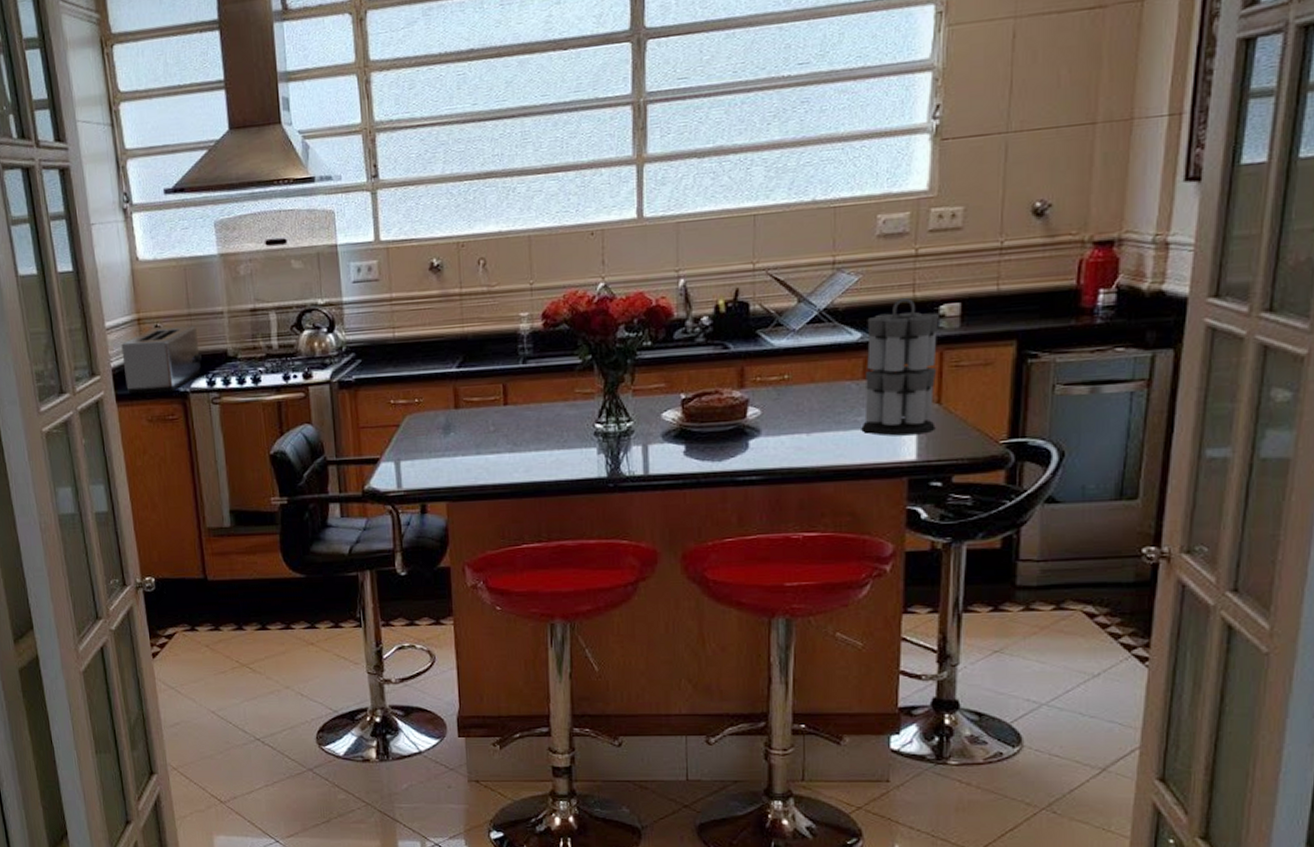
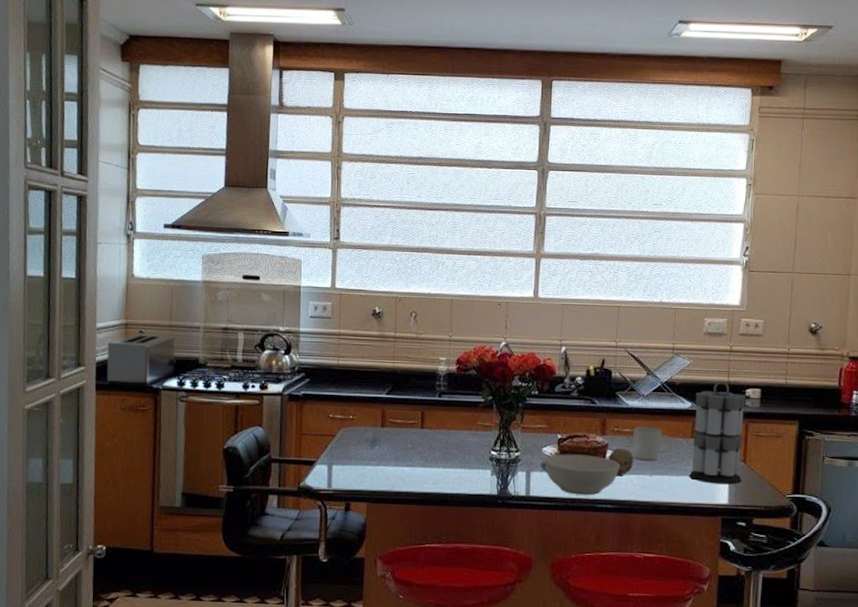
bowl: none [664,415,766,467] -> present [543,454,620,495]
fruit: none [749,403,785,438] -> present [608,449,634,475]
mug: none [781,370,836,416] -> present [632,426,672,461]

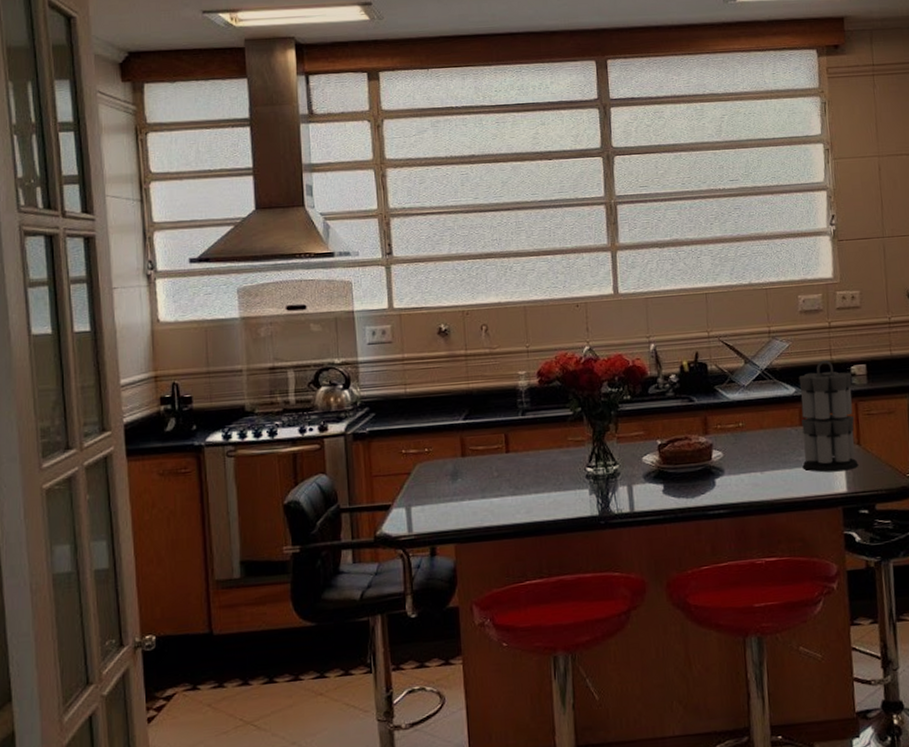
toaster: present [106,332,176,388] -> none [136,382,218,450]
bowl: present [543,454,620,495] -> none [645,458,728,504]
fruit: present [608,449,634,475] -> none [714,447,743,476]
mug: present [632,426,672,461] -> none [737,419,781,457]

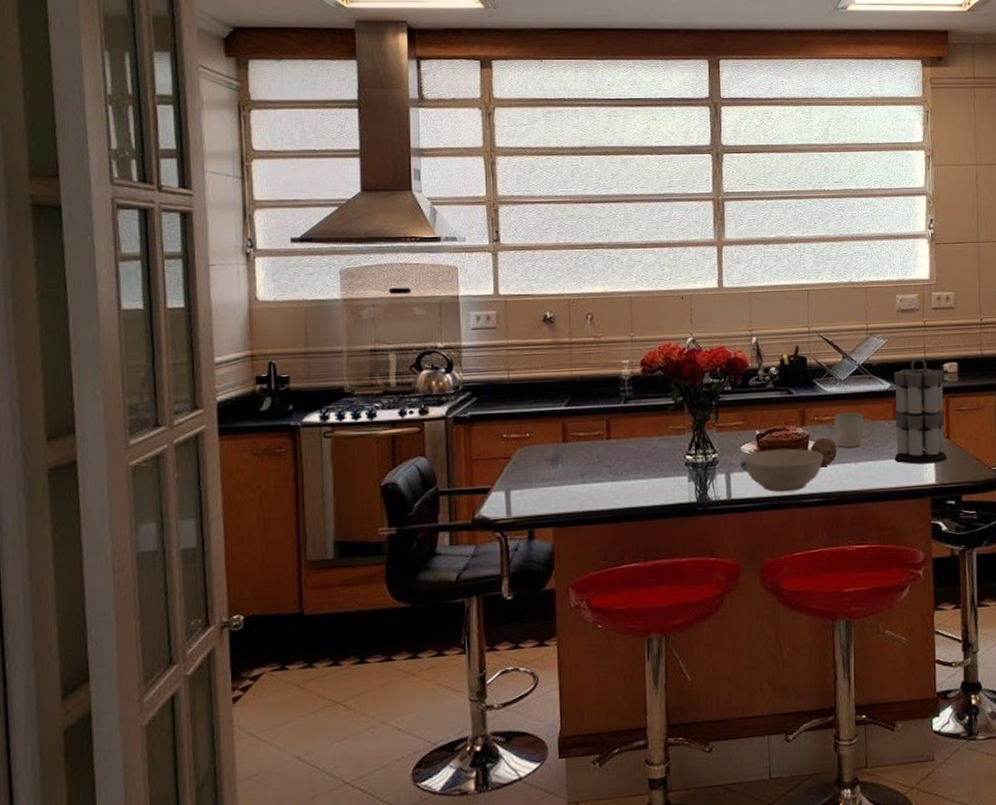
bowl: none [645,458,728,504] -> present [743,448,823,492]
fruit: none [714,447,743,476] -> present [810,438,838,466]
mug: none [737,419,781,457] -> present [833,412,874,448]

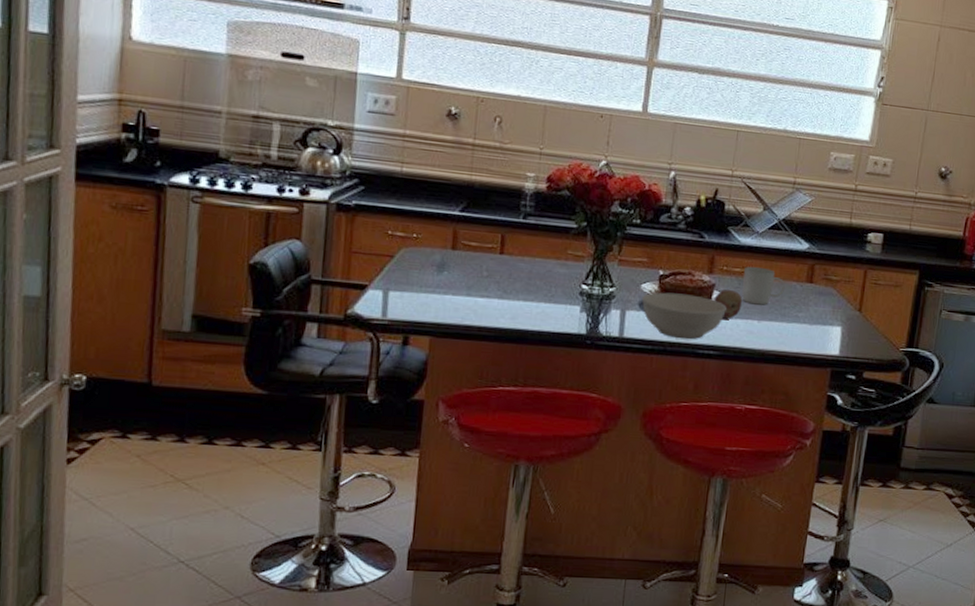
spice rack: present [893,357,947,465] -> none [800,221,867,336]

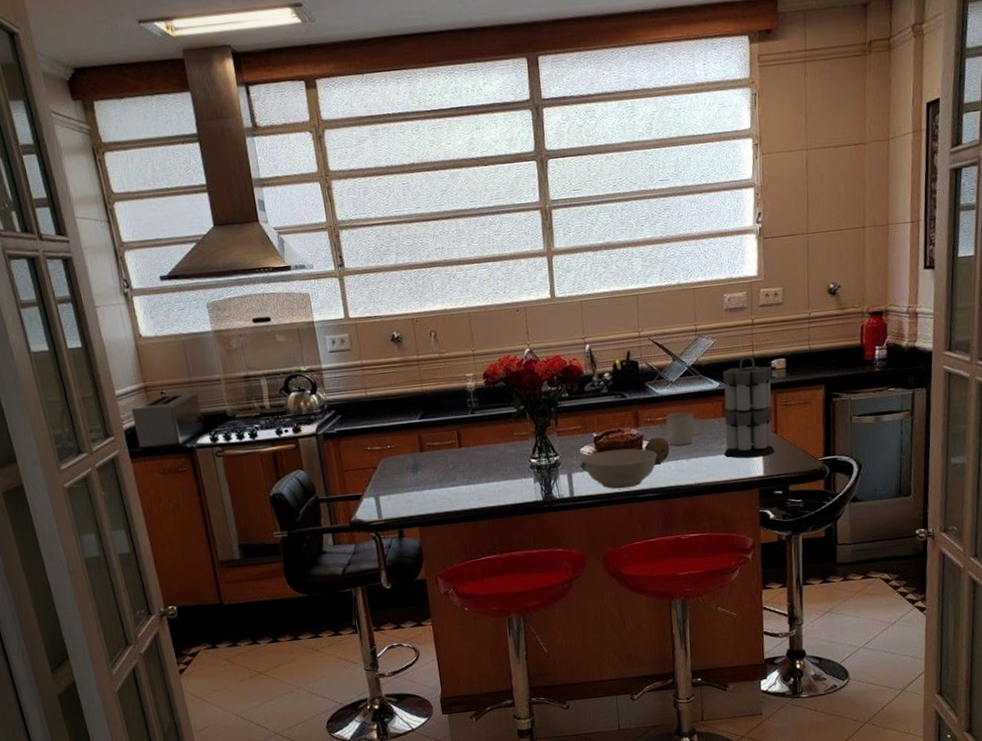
toaster: none [91,111,188,183] -> present [131,391,205,452]
spice rack: none [800,221,867,336] -> present [722,355,775,459]

